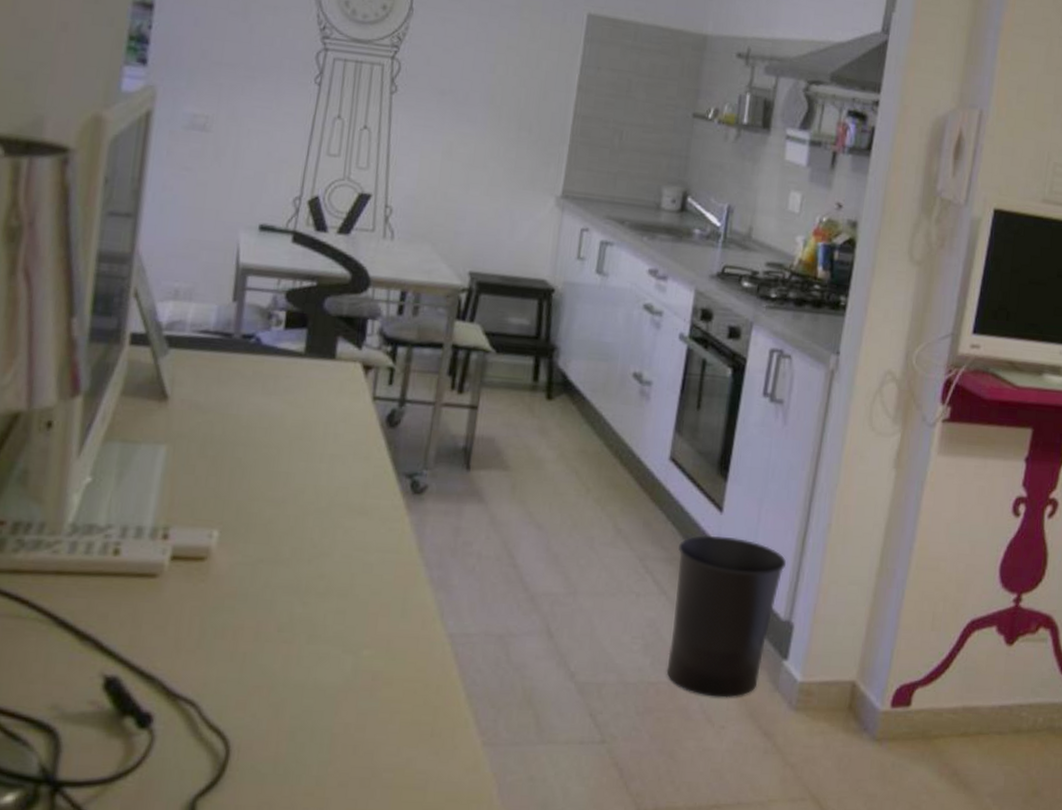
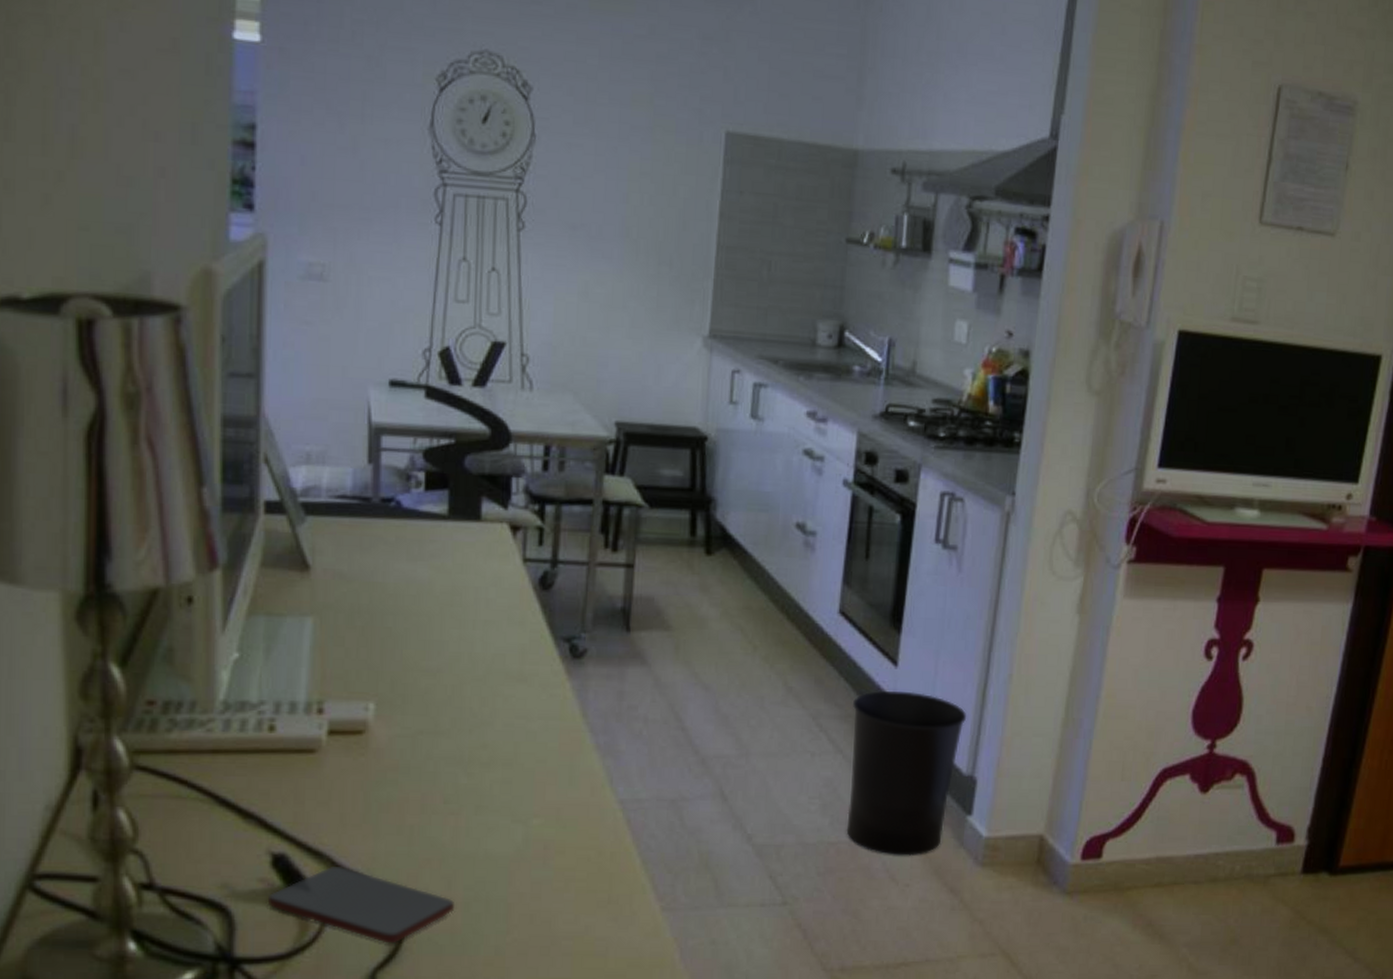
smartphone: none [95,690,280,771] -> present [267,865,454,944]

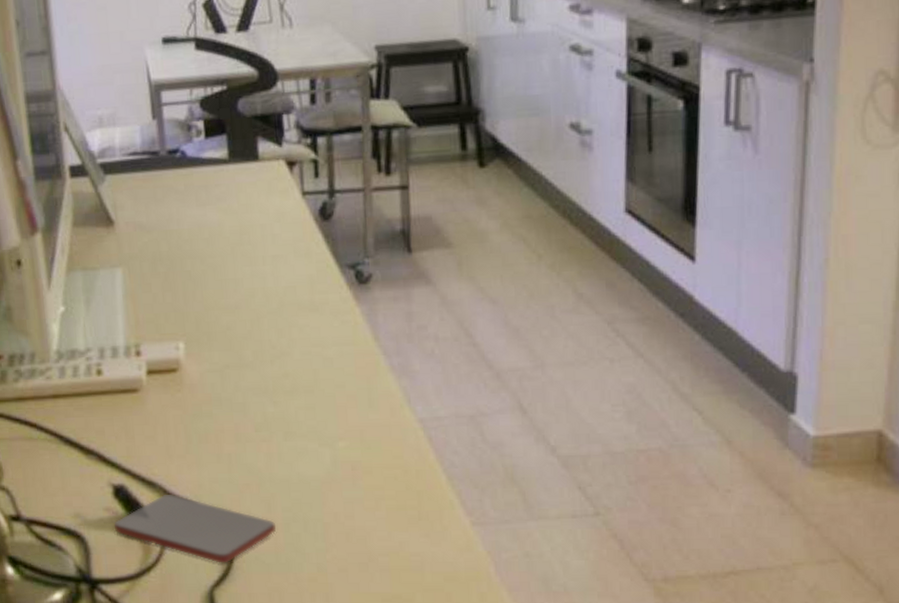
waste bin: present [846,690,967,856] -> none [650,287,780,460]

